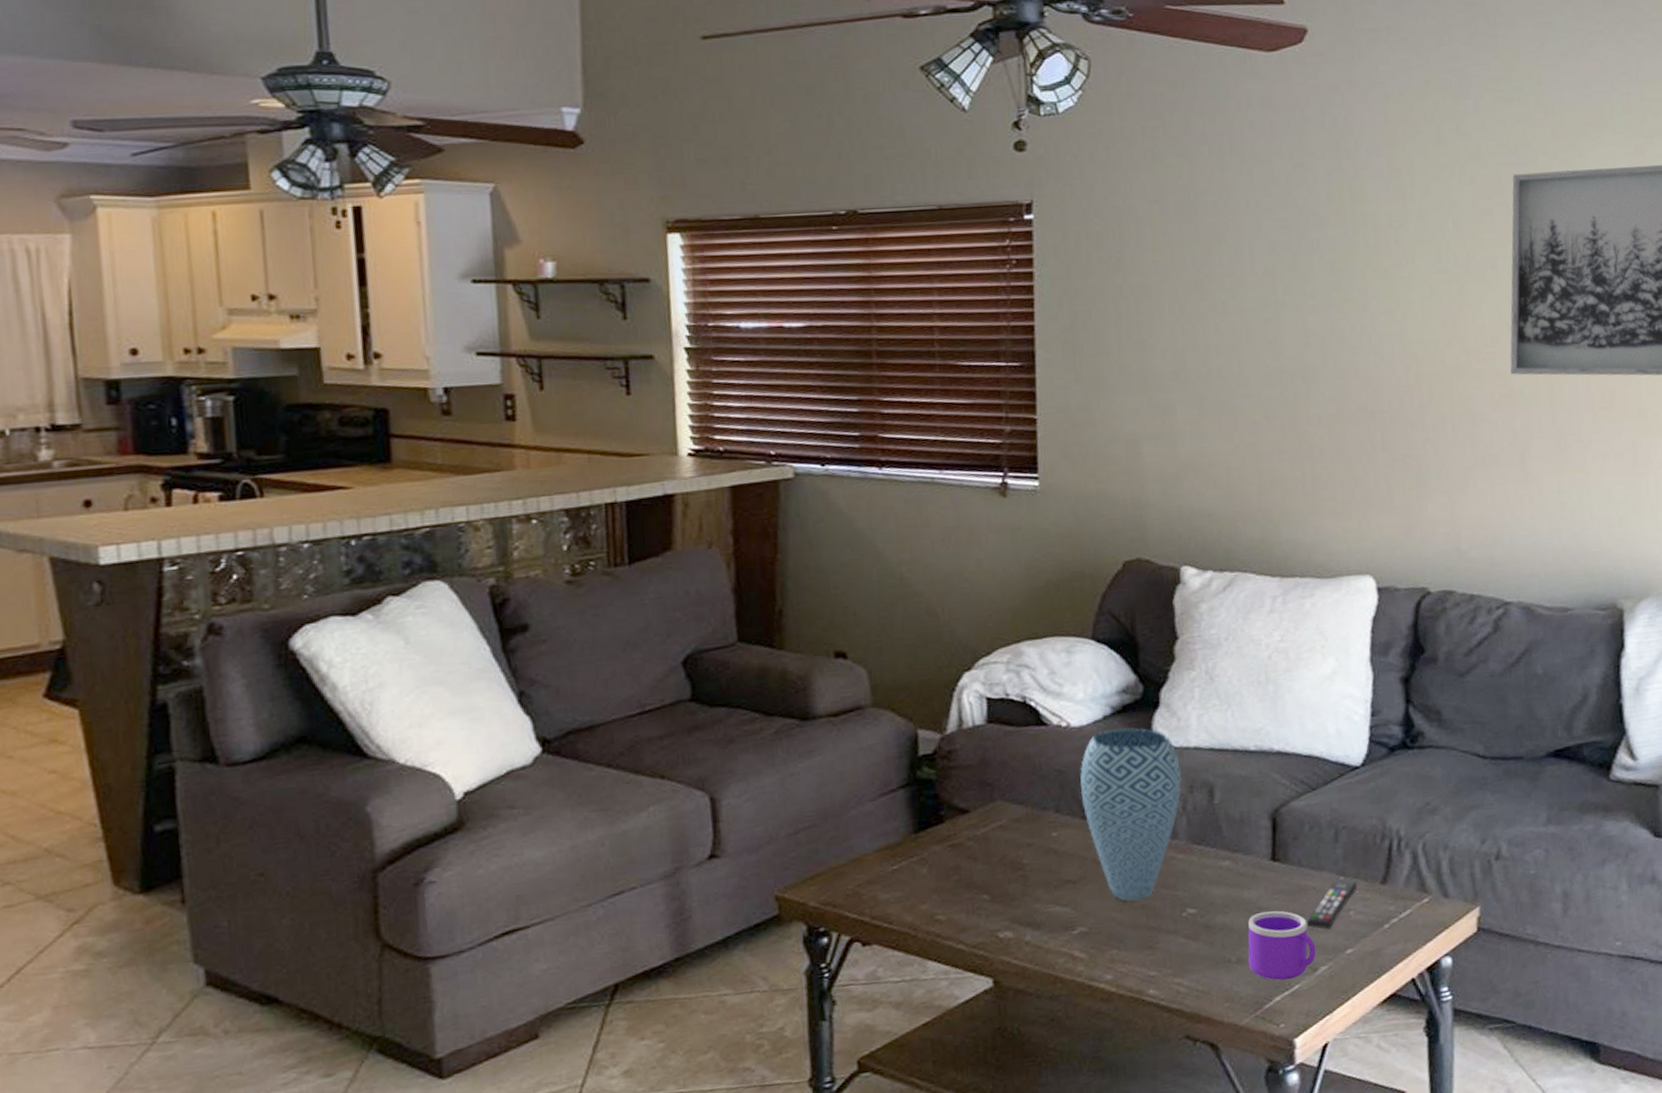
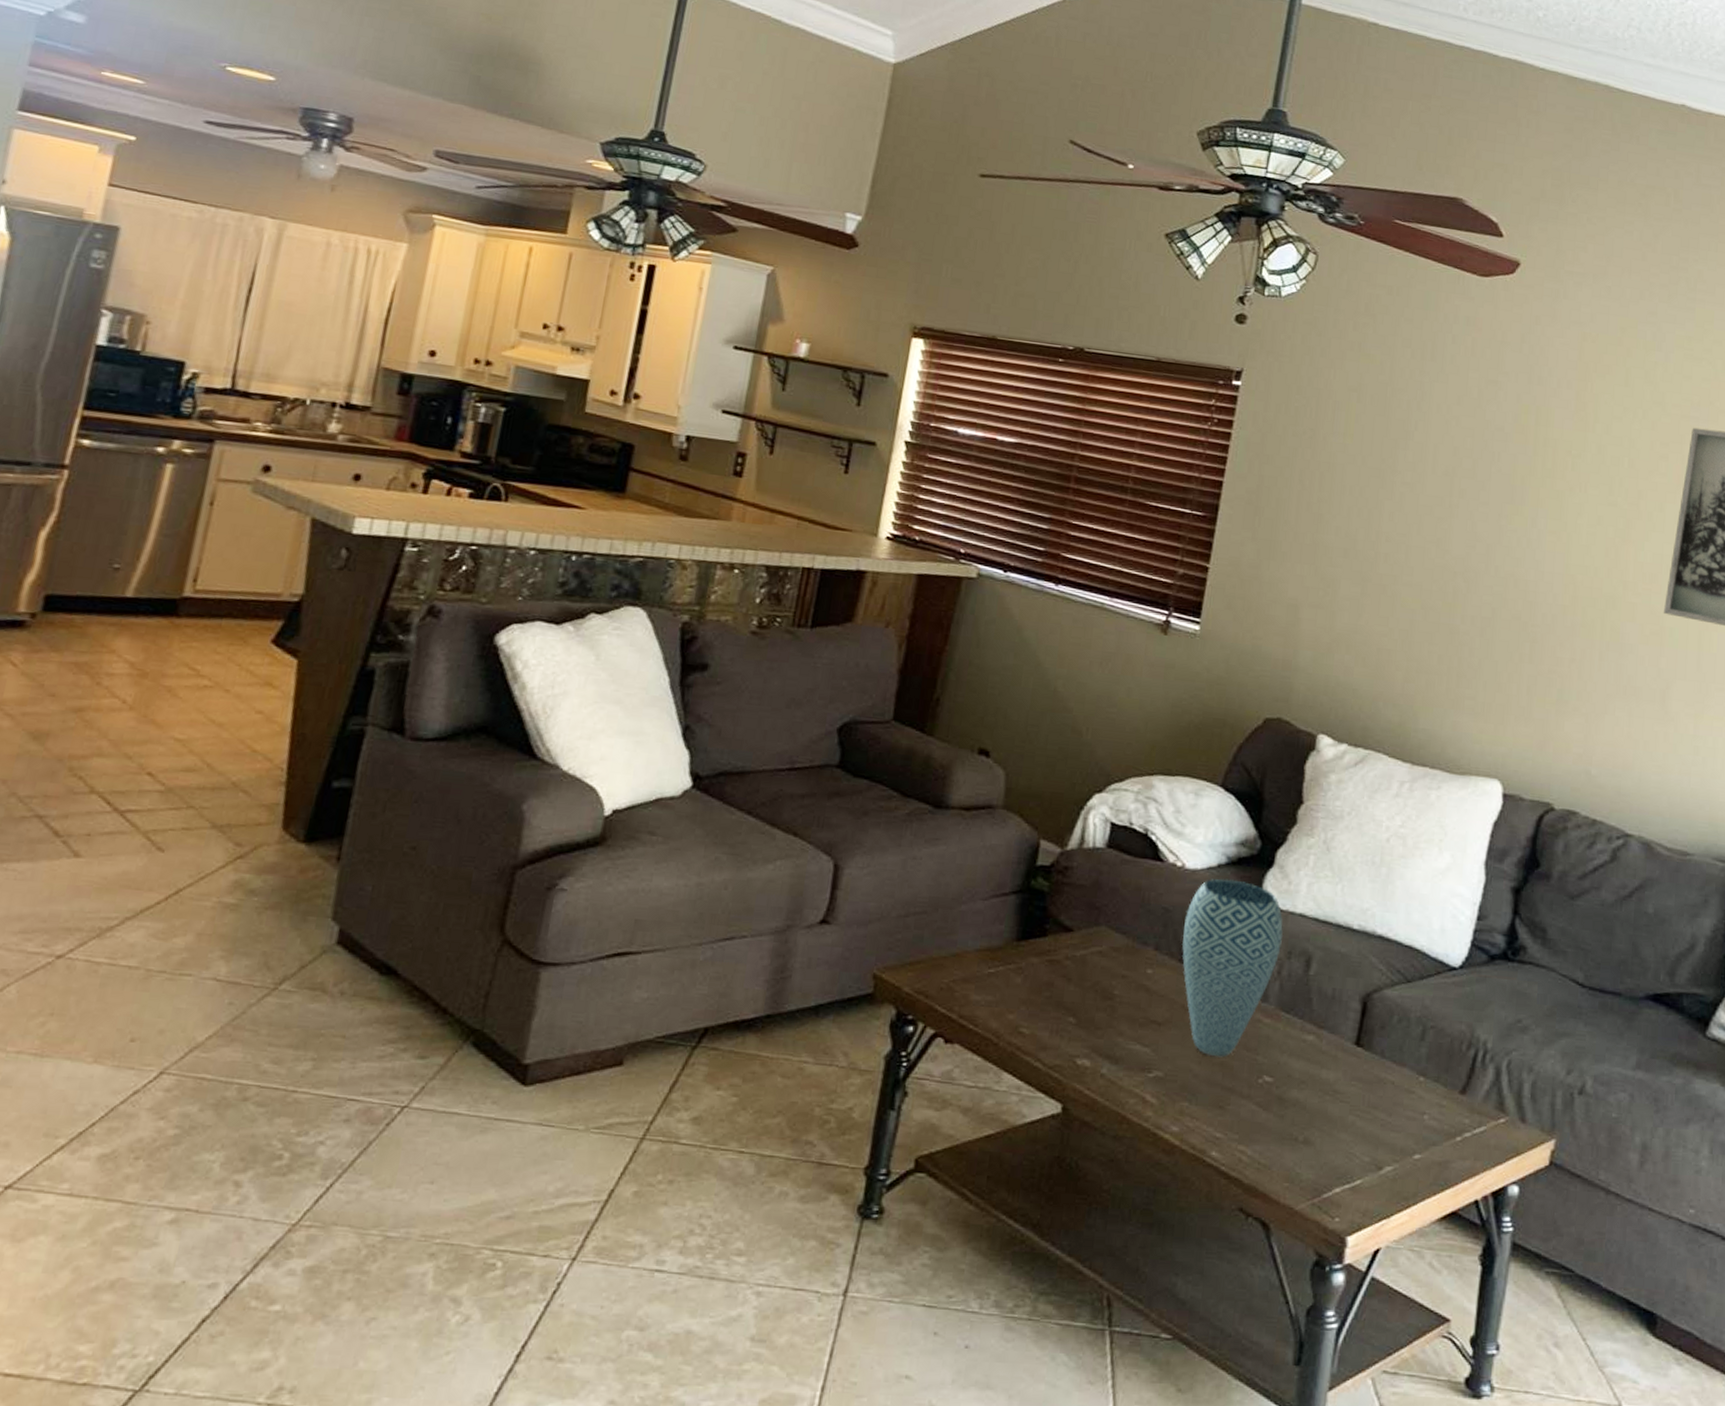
mug: present [1248,910,1317,981] -> none [1315,1095,1385,1173]
remote control: present [1307,878,1358,930] -> none [1379,1078,1437,1129]

